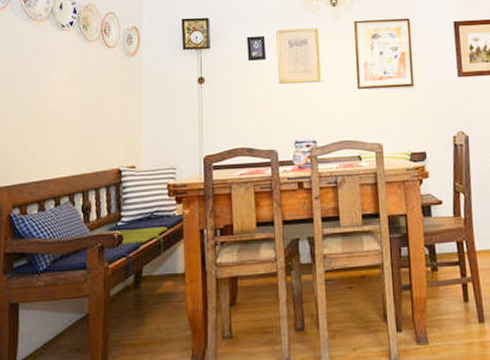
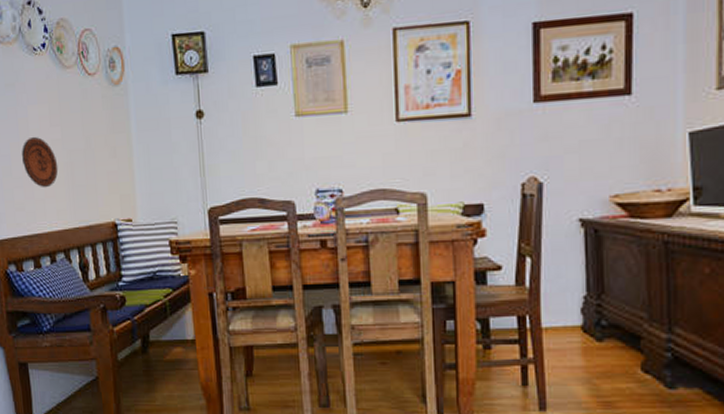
decorative plate: none [39,95,72,140] -> present [22,136,59,188]

